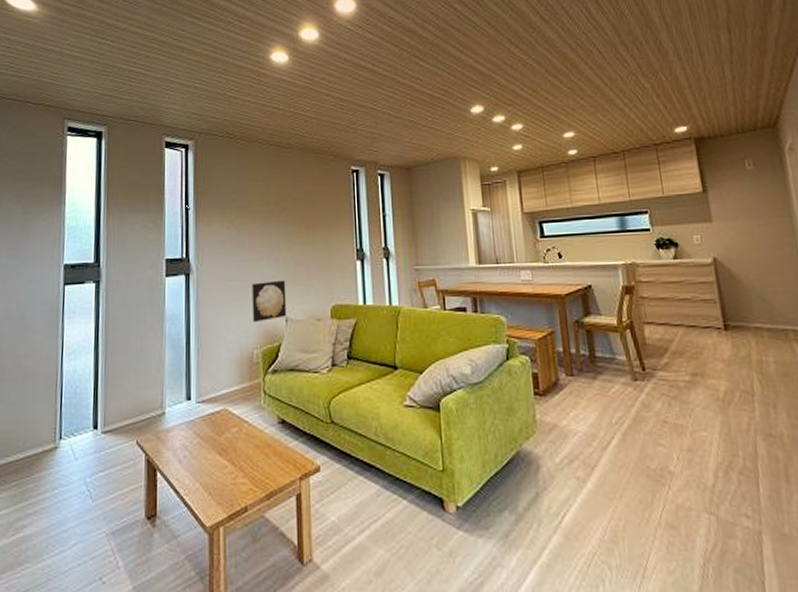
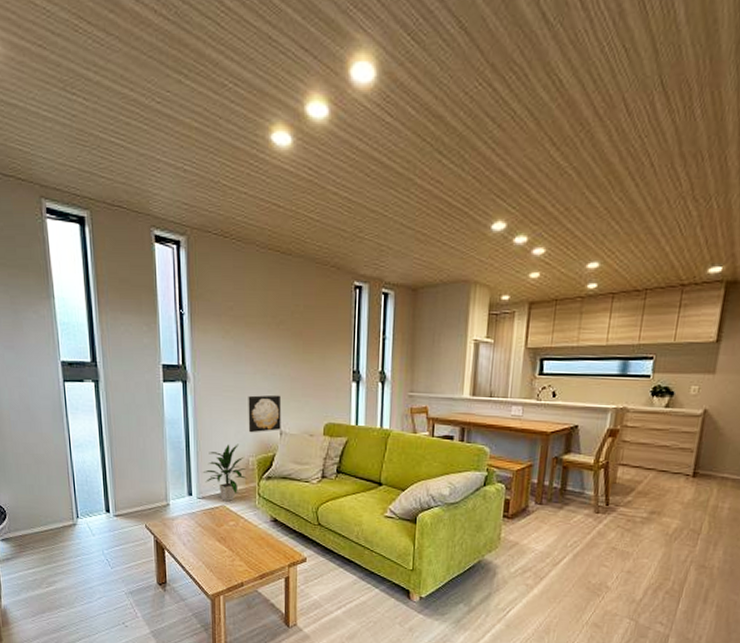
indoor plant: none [203,335,251,404] -> present [202,443,247,502]

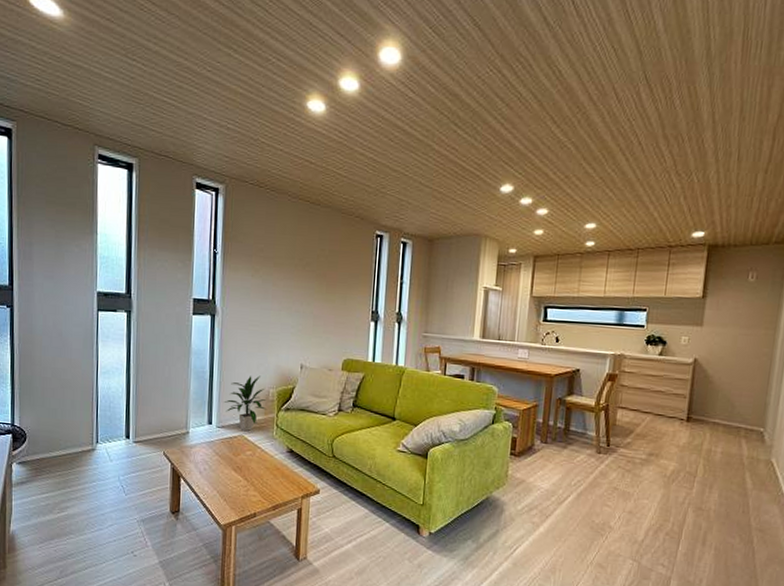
wall art: present [248,394,282,433] -> none [270,330,304,366]

